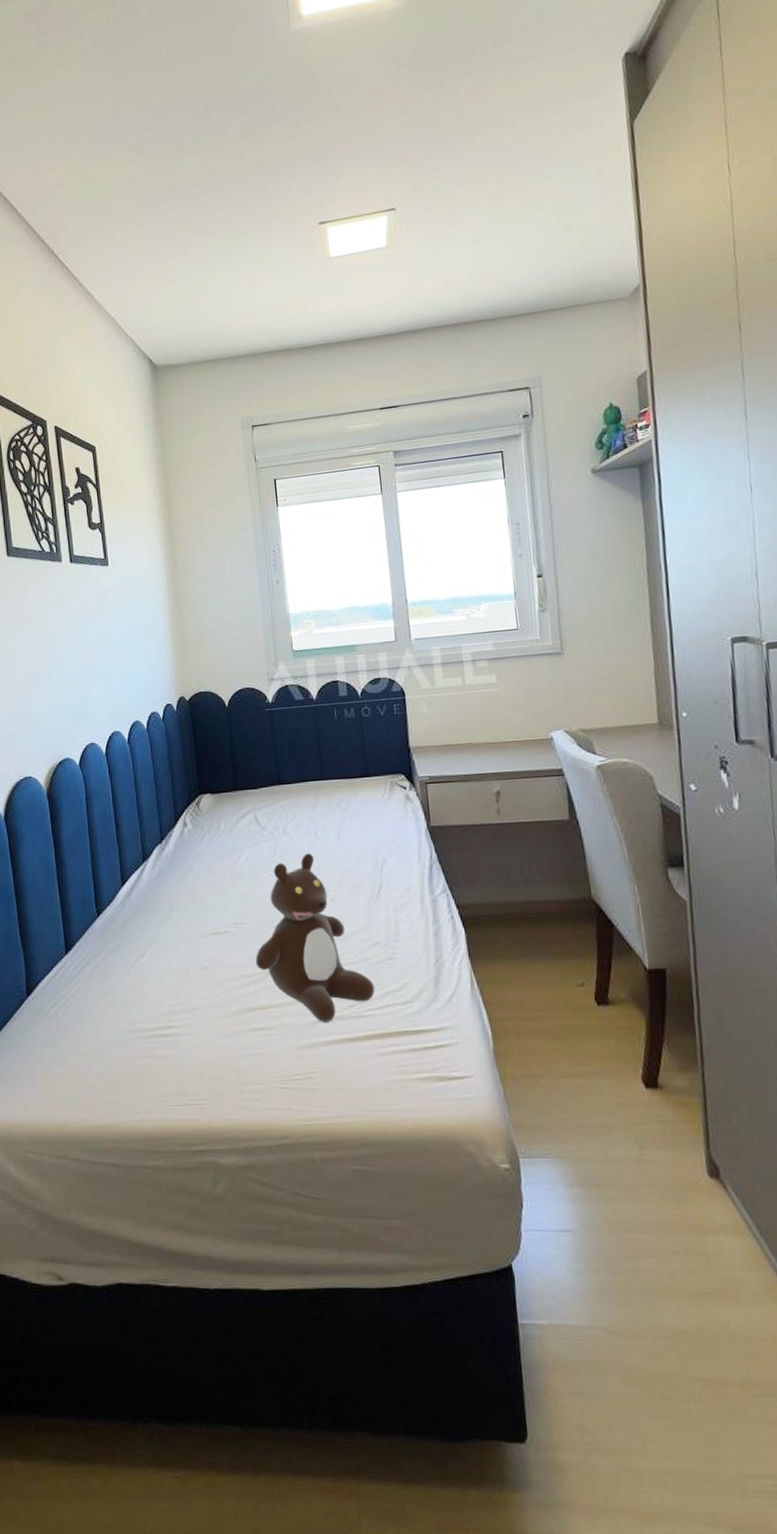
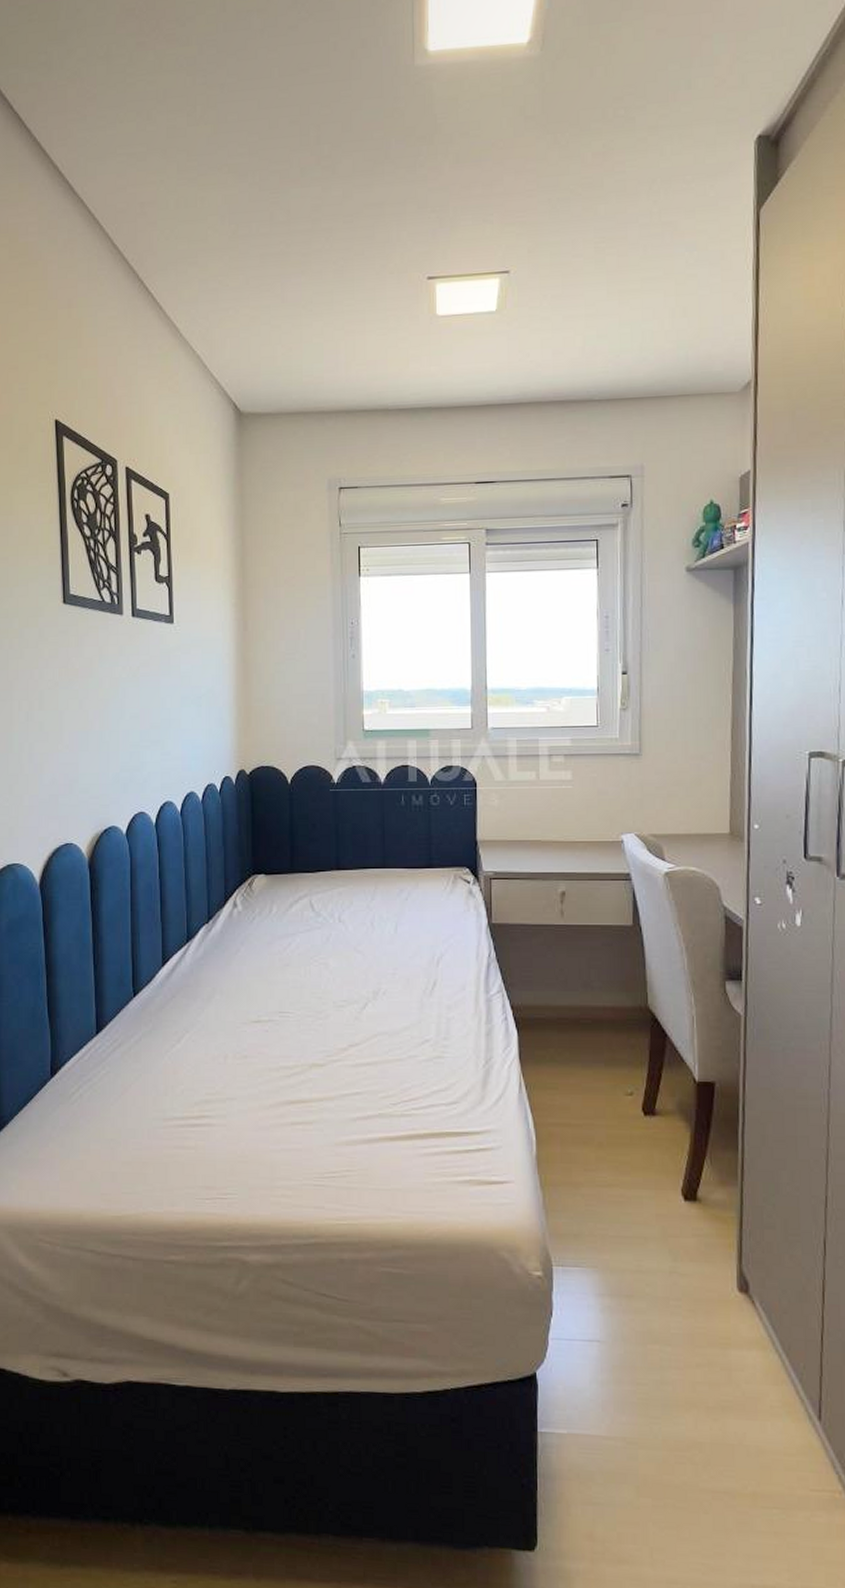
stuffed animal: present [255,853,375,1022] -> none [298,943,421,1120]

